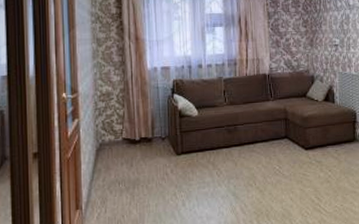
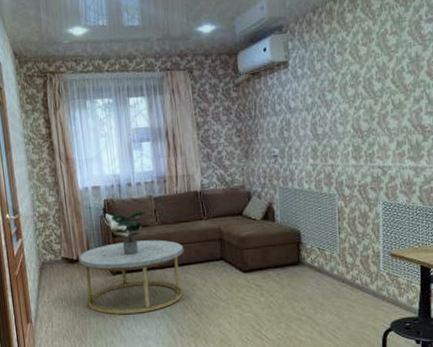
coffee table: none [141,119,251,196] -> present [78,240,184,314]
potted plant: none [178,91,216,134] -> present [110,210,147,255]

